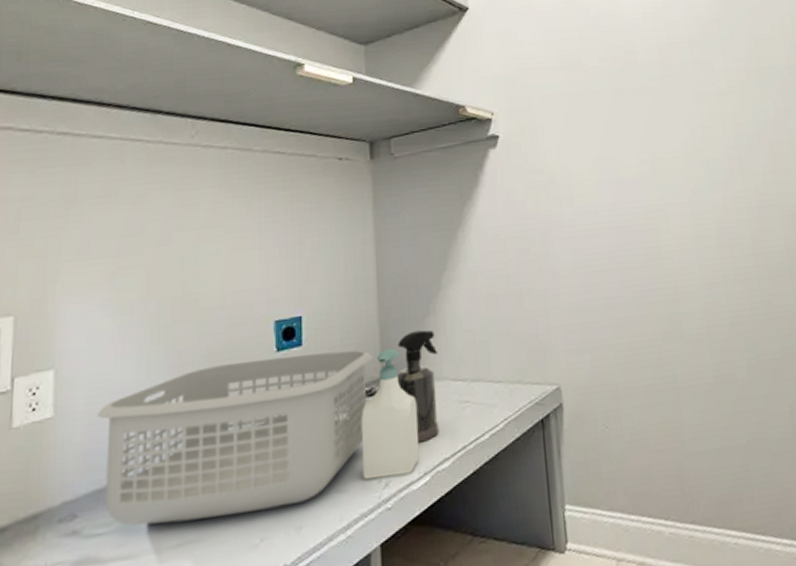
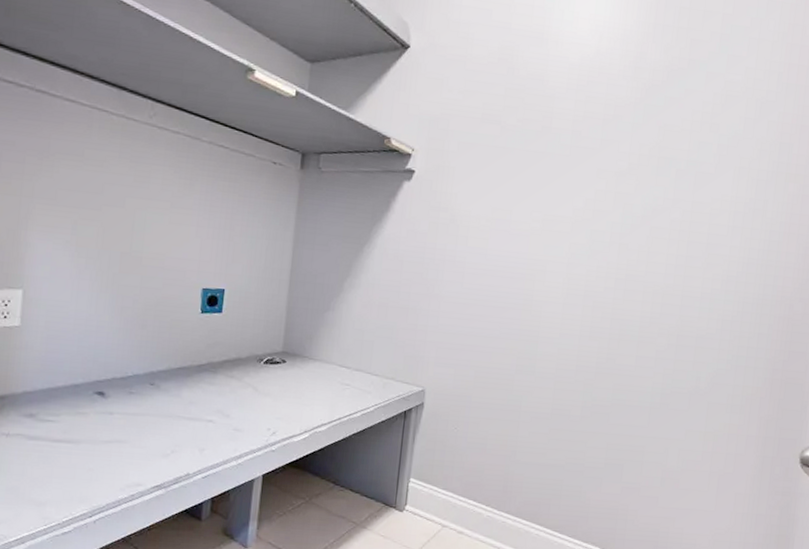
clothes hamper: present [97,350,372,526] -> none [54,313,278,432]
soap bottle: present [361,348,419,480] -> none [256,330,308,429]
spray bottle: present [396,330,439,443] -> none [294,320,331,408]

